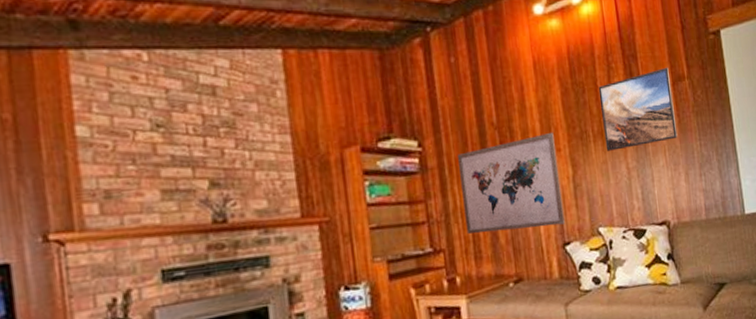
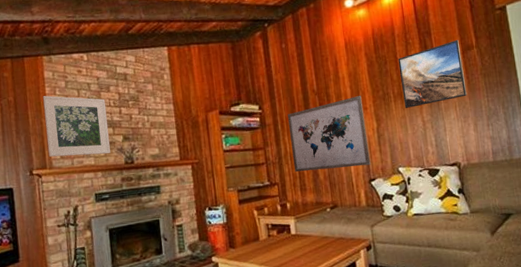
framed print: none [67,113,188,213] -> present [43,95,111,157]

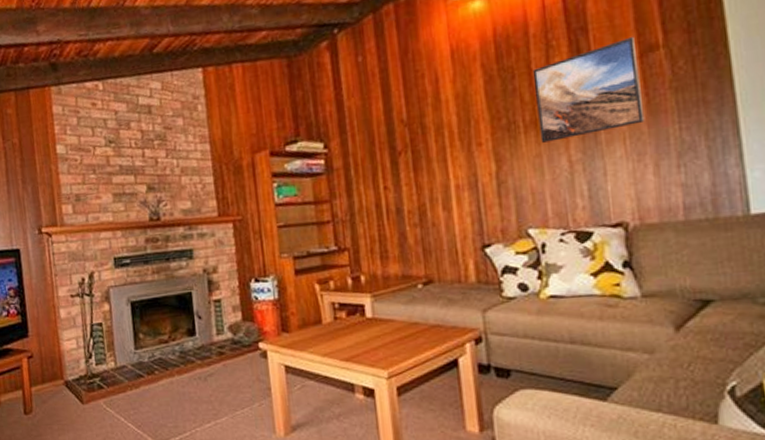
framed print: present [43,95,111,157] -> none [51,135,132,212]
wall art: present [287,95,371,172] -> none [363,125,485,234]

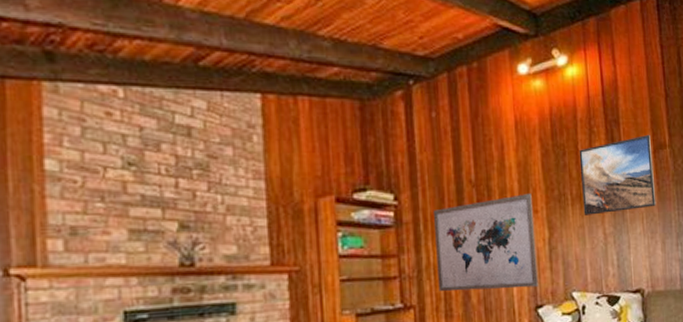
wall art: none [363,125,485,234] -> present [433,193,538,292]

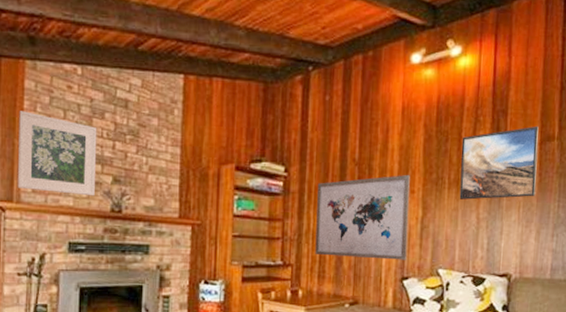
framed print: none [37,147,156,250] -> present [17,111,97,196]

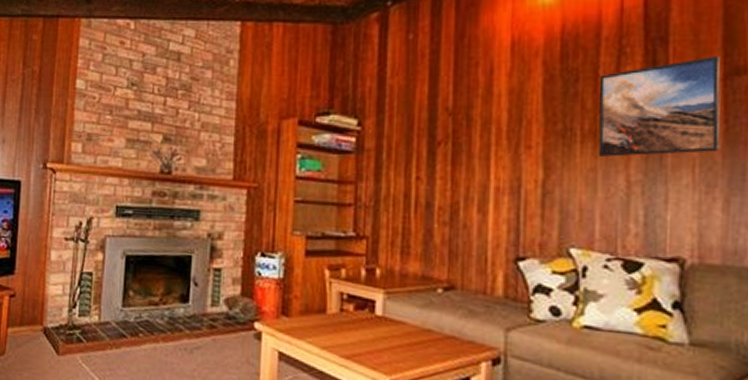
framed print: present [17,111,97,196] -> none [68,70,149,157]
wall art: present [315,174,410,260] -> none [396,125,525,235]

